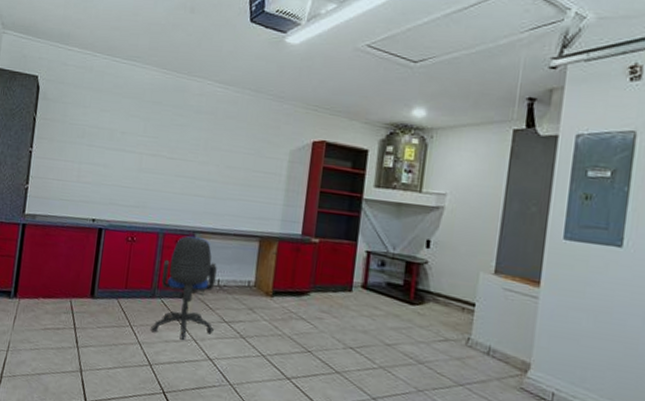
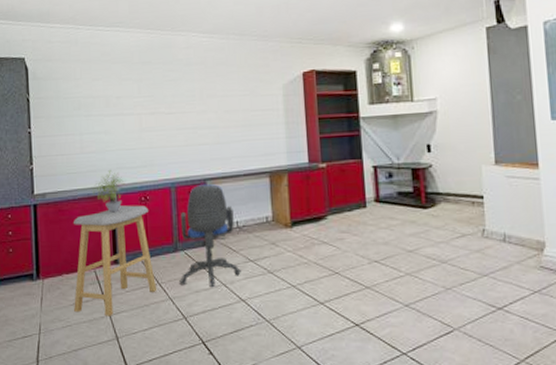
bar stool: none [44,241,134,348] -> present [73,205,157,316]
potted plant: none [81,203,115,247] -> present [92,169,125,213]

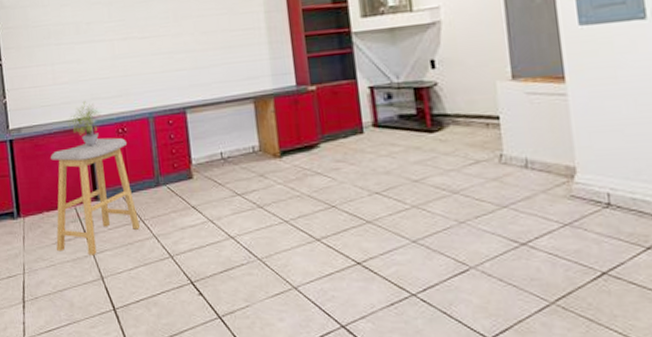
chair: present [179,183,241,288] -> none [160,112,228,225]

